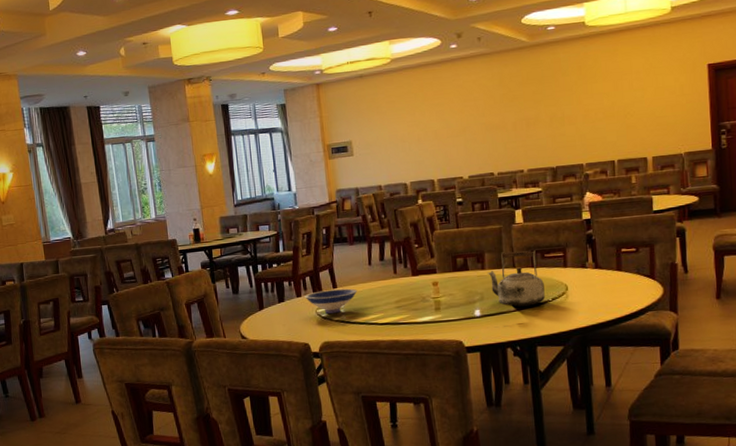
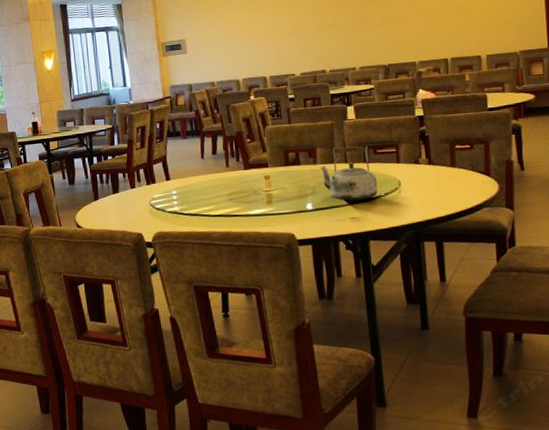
bowl: present [304,288,358,314] -> none [138,180,191,205]

